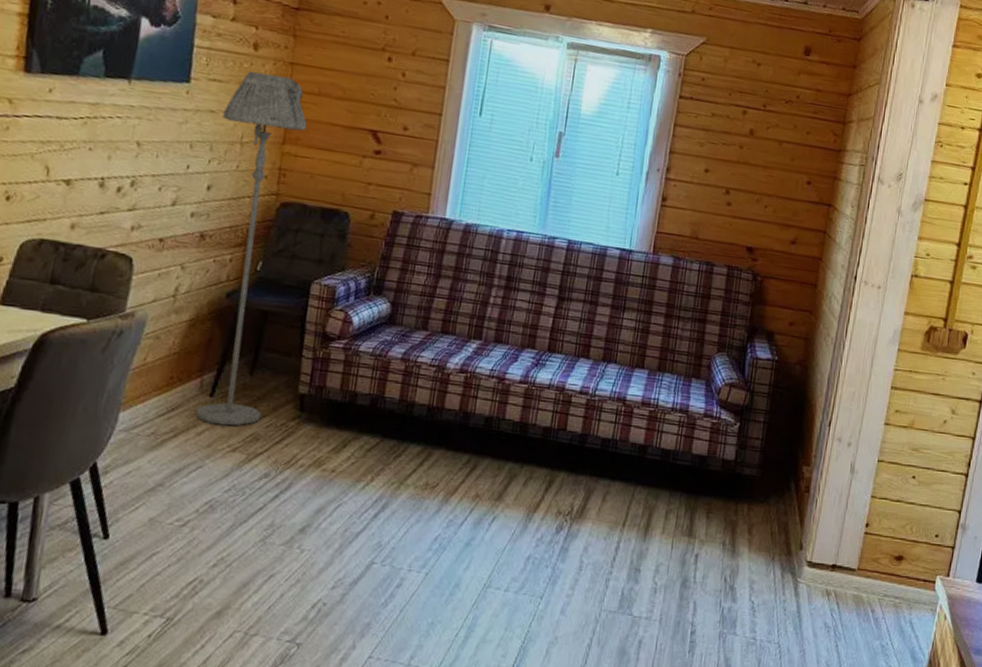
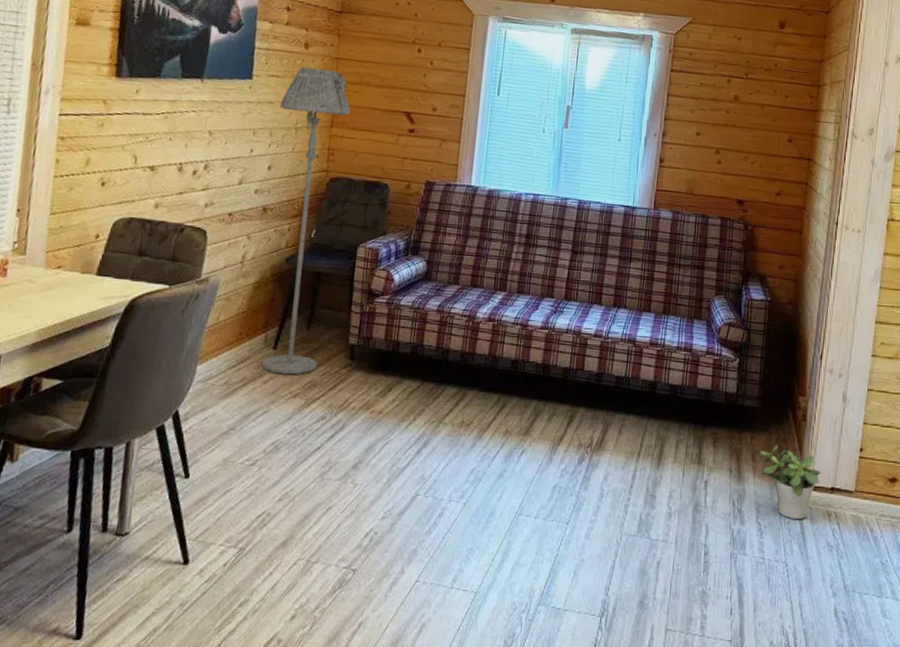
potted plant: none [757,517,823,598] -> present [760,445,821,519]

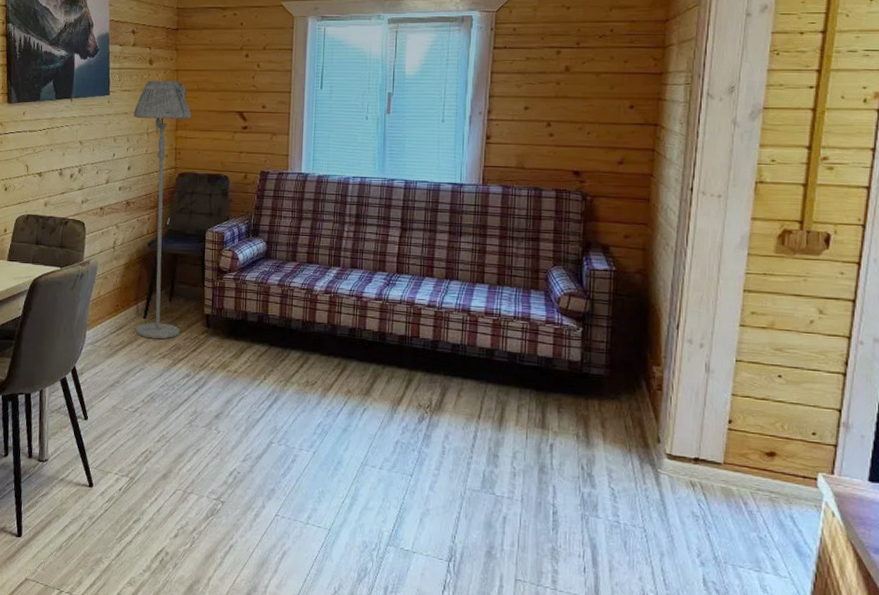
potted plant: present [760,445,821,519] -> none [610,413,682,487]

